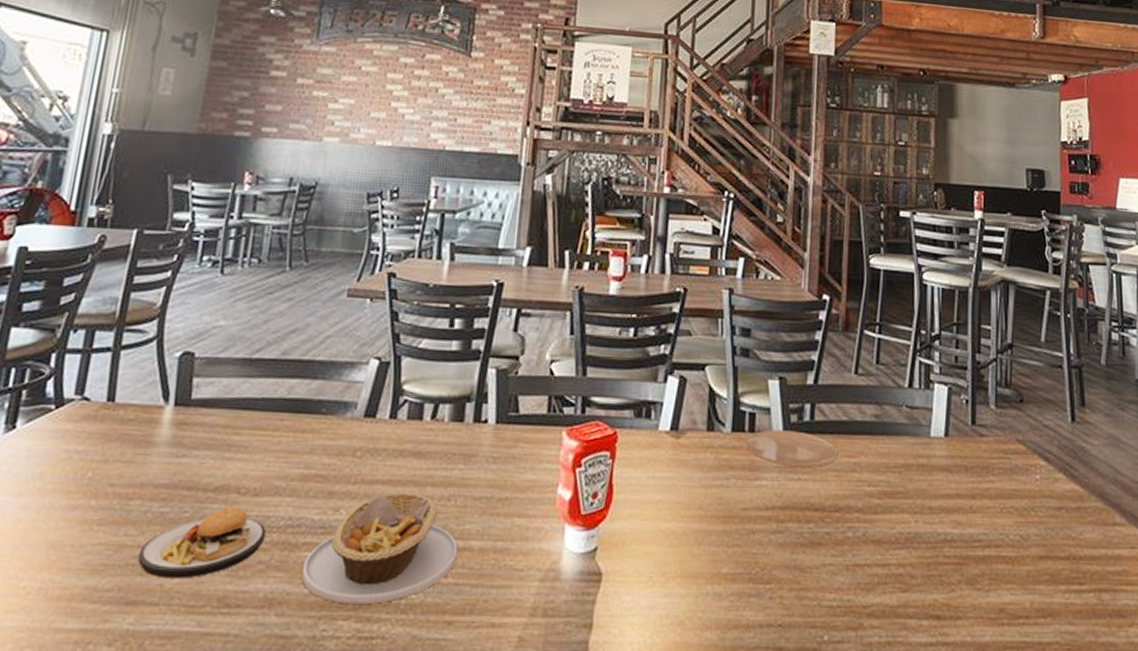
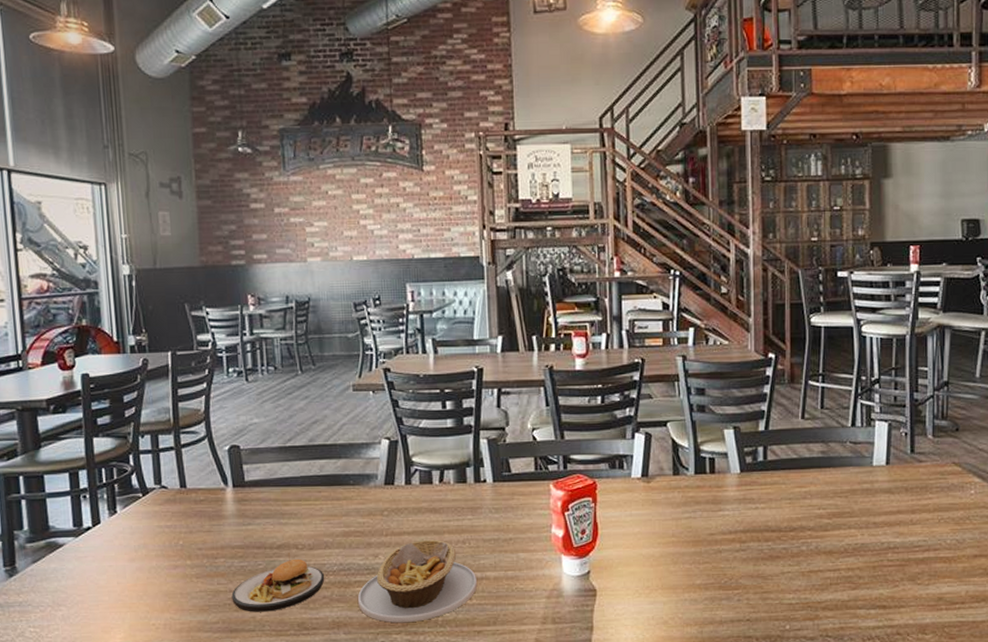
plate: present [746,429,839,469] -> none [709,469,791,500]

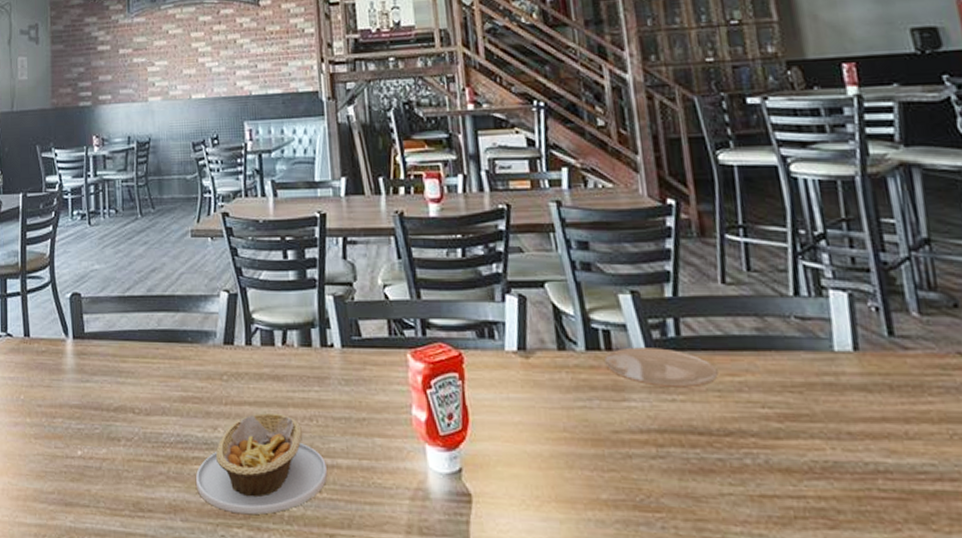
burger: present [231,553,325,612] -> none [68,417,162,485]
plate: none [709,469,791,500] -> present [604,347,718,389]

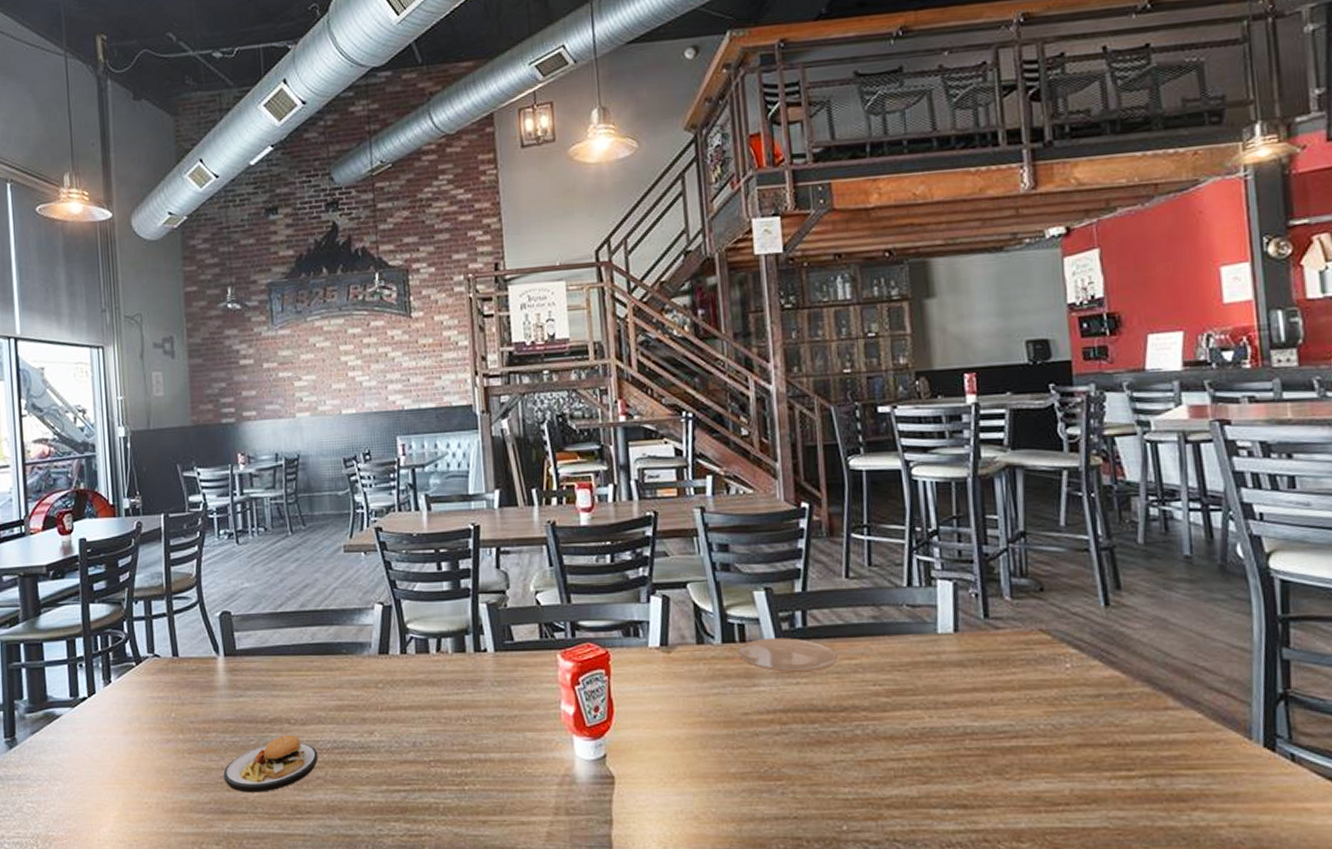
burger: none [68,417,162,485] -> present [223,728,318,793]
french fries: present [195,413,328,515] -> none [352,716,481,809]

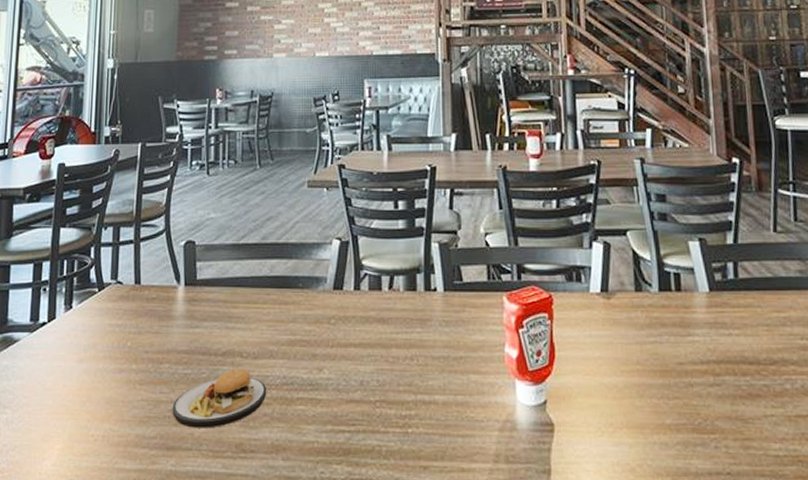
plate: present [739,638,838,673] -> none [674,288,767,324]

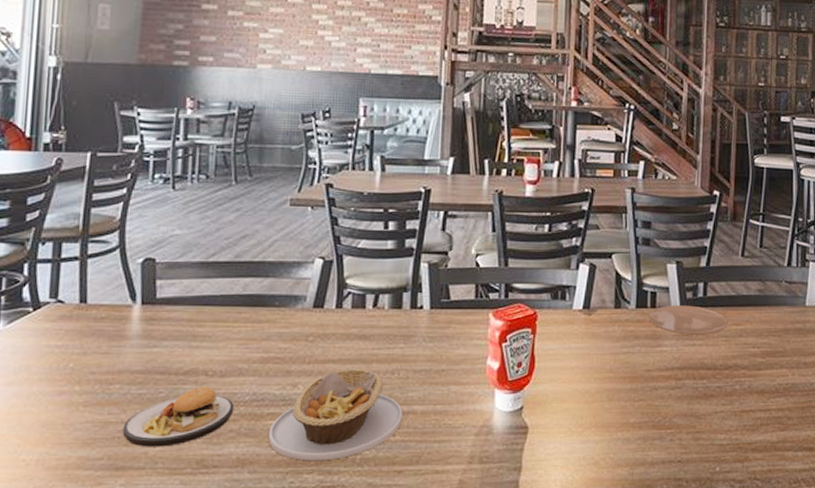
french fries: none [298,354,425,452] -> present [268,370,403,462]
plate: none [674,288,767,324] -> present [649,305,728,336]

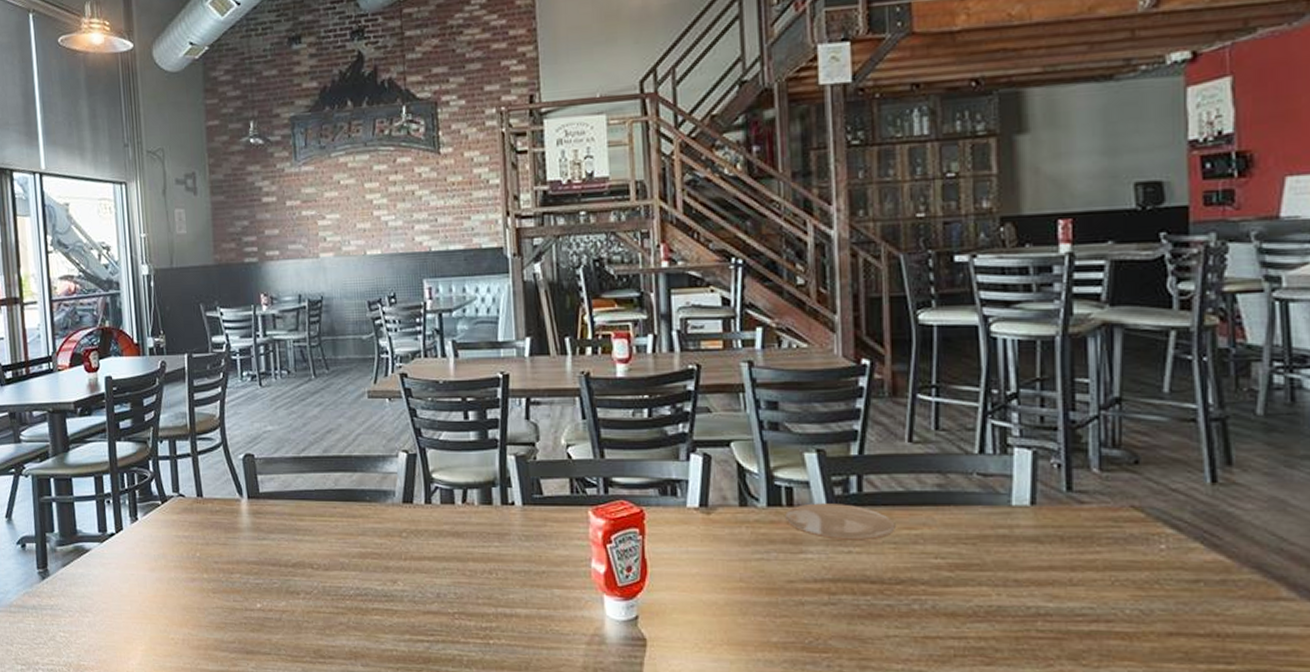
burger: present [122,380,234,447] -> none [247,572,341,635]
french fries: present [268,370,403,462] -> none [375,567,507,660]

